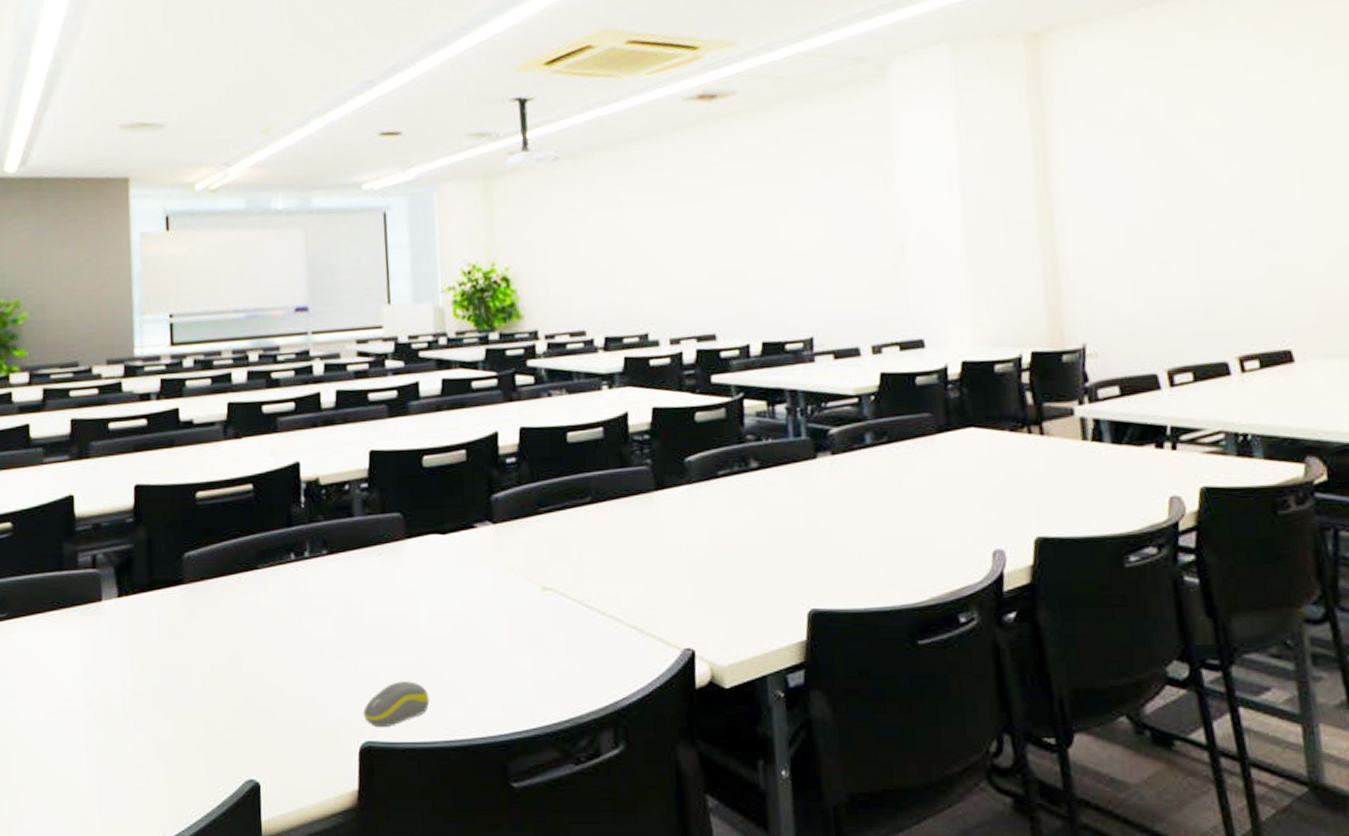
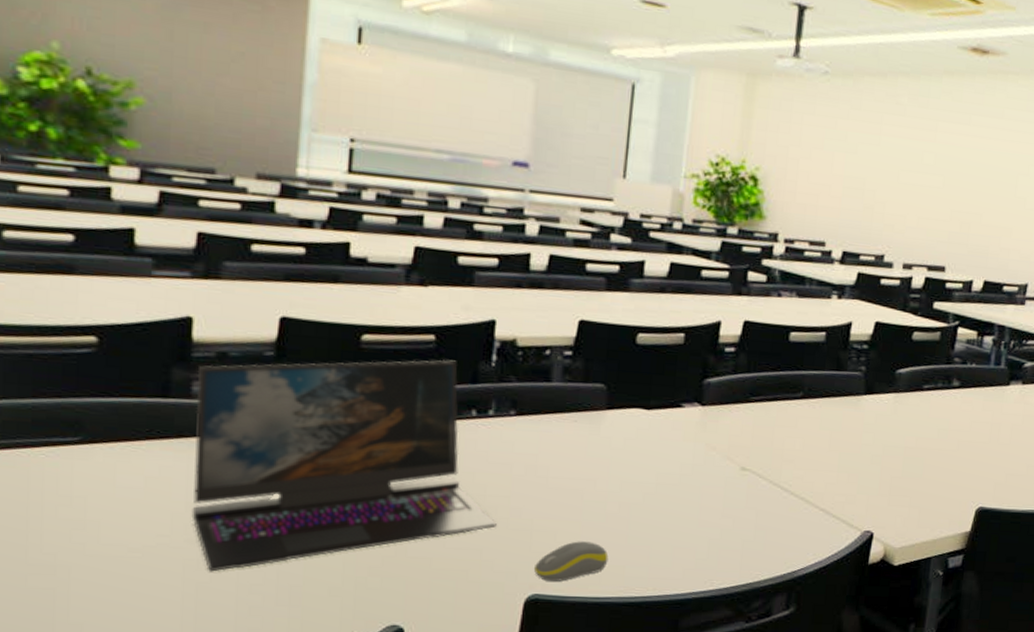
laptop: none [80,506,325,732] -> present [191,359,497,572]

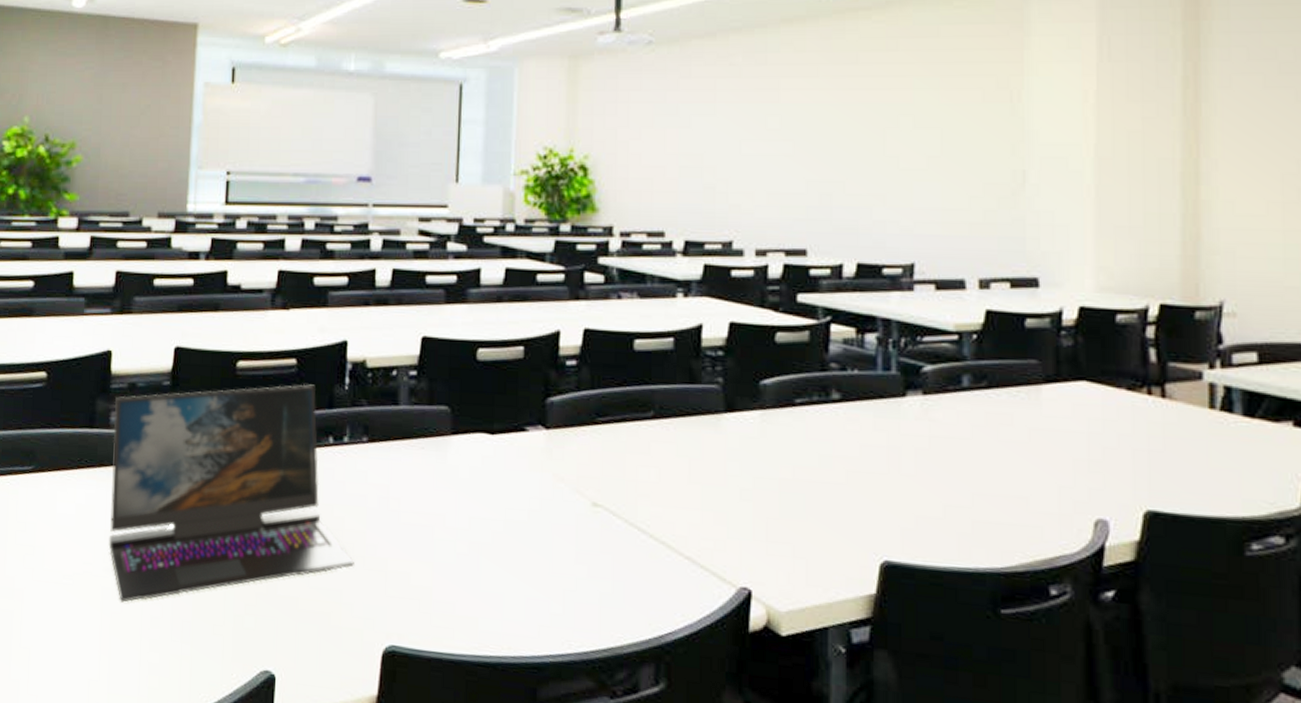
computer mouse: present [534,541,609,582] -> none [390,585,461,633]

